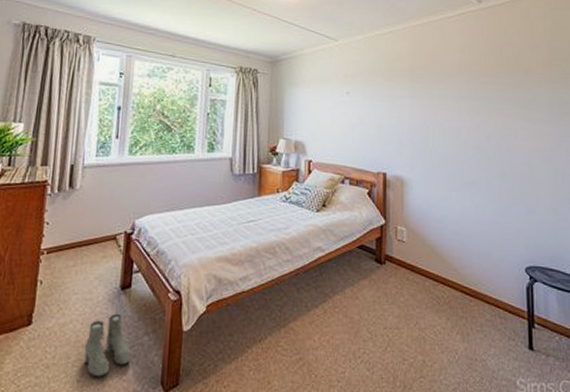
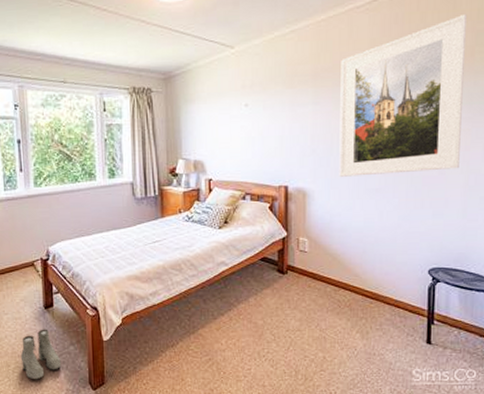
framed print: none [435,32,546,169] -> present [339,13,467,177]

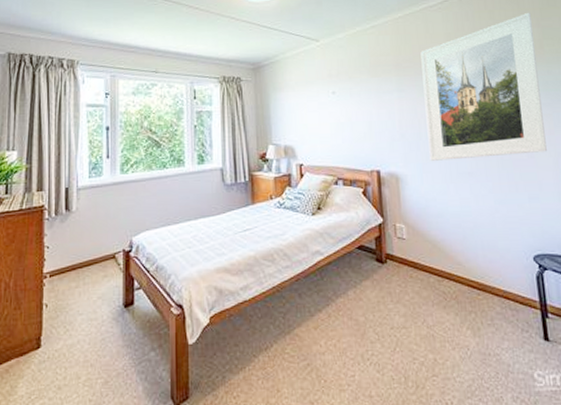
boots: present [20,329,62,380] -> none [93,331,140,395]

